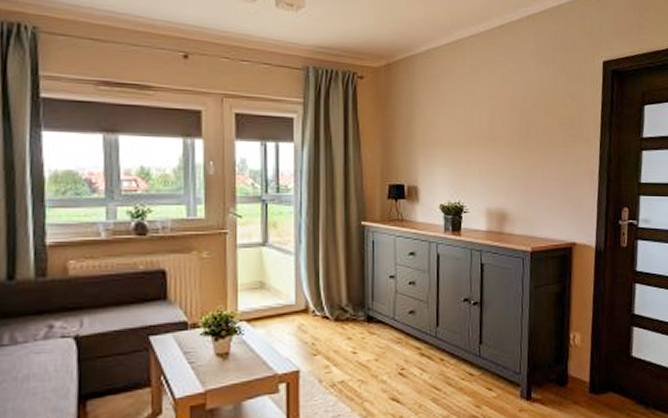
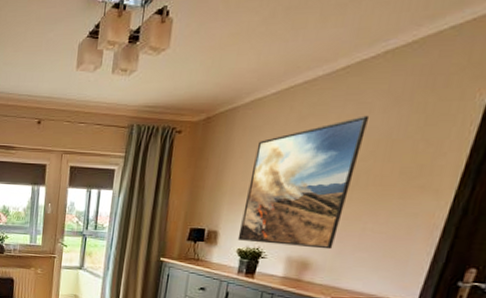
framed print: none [438,71,527,199] -> present [237,115,370,250]

